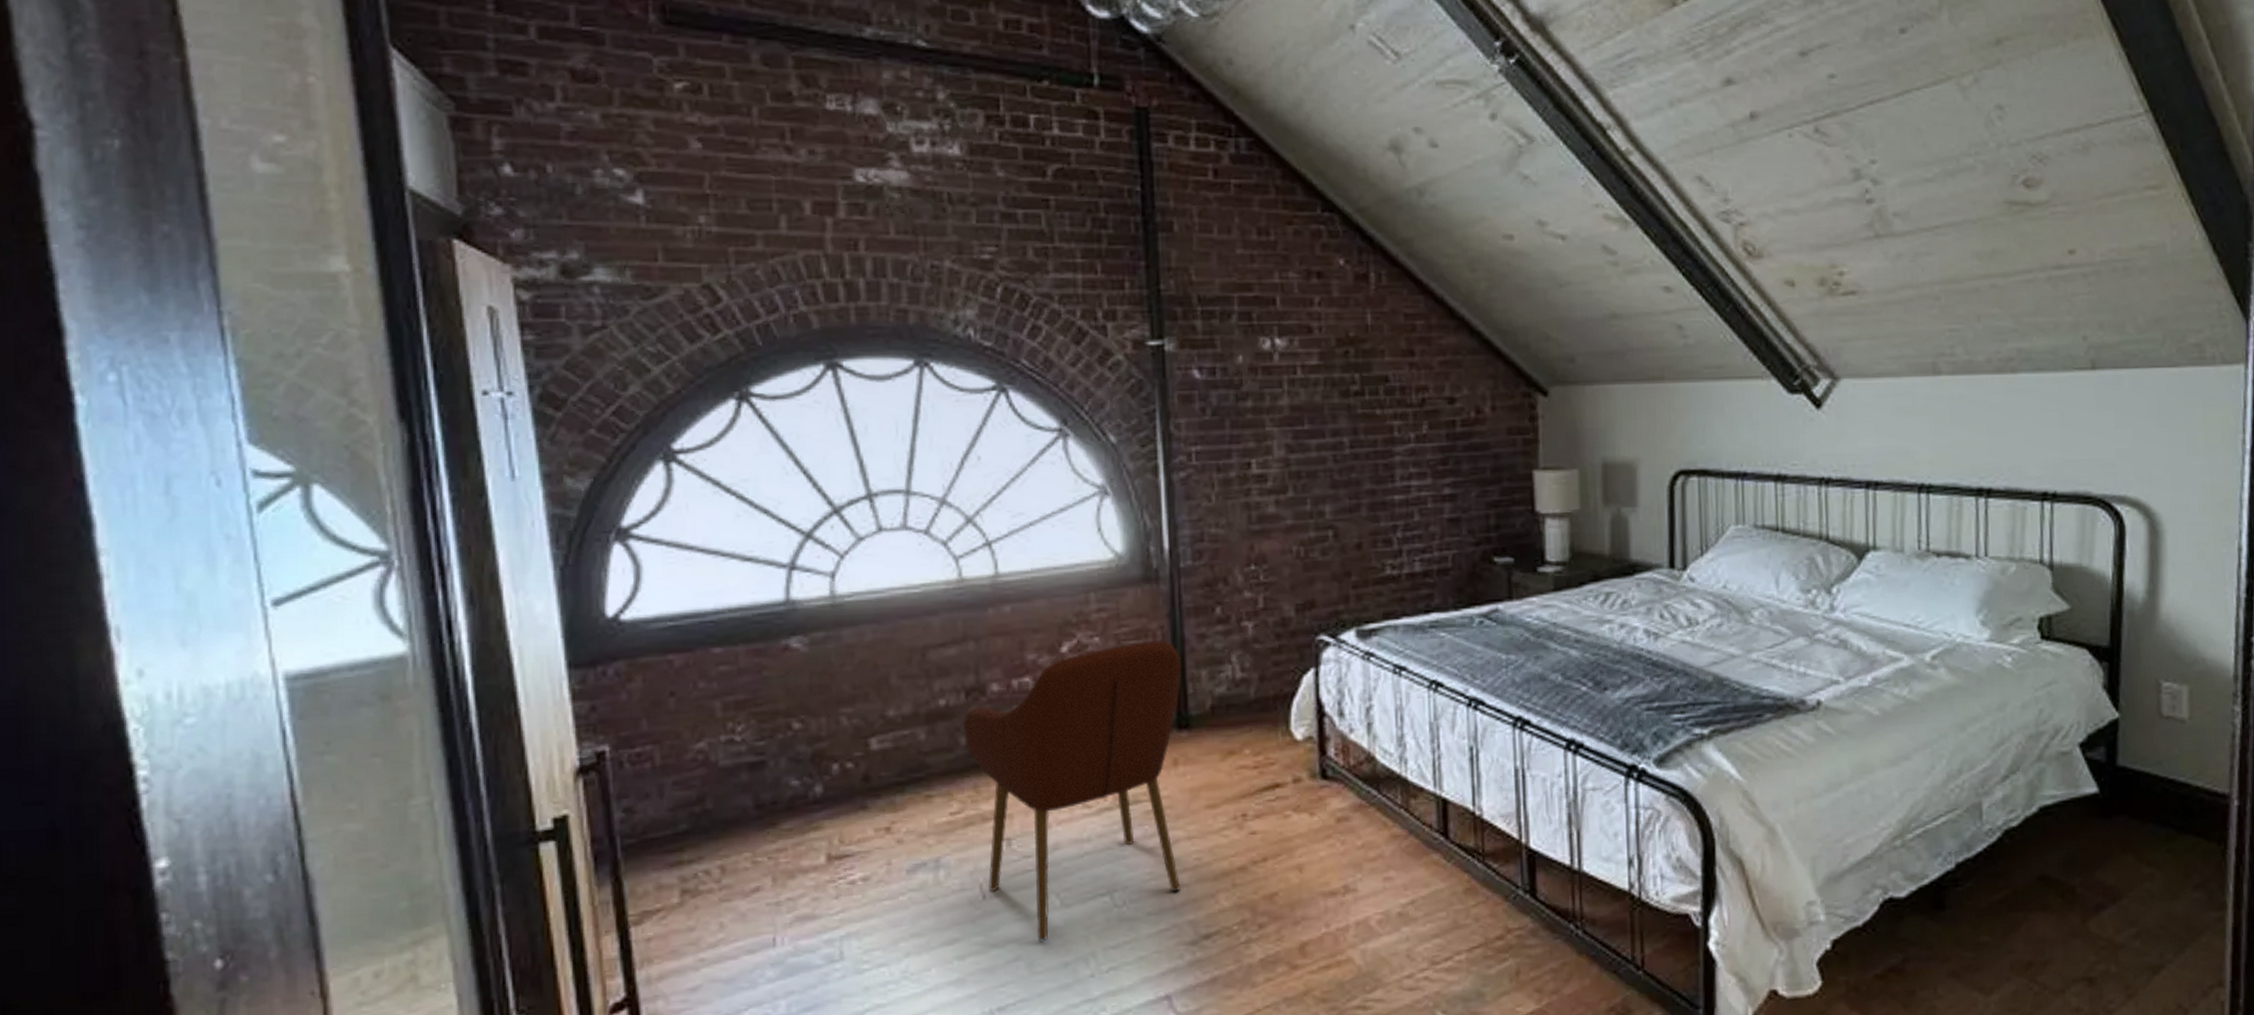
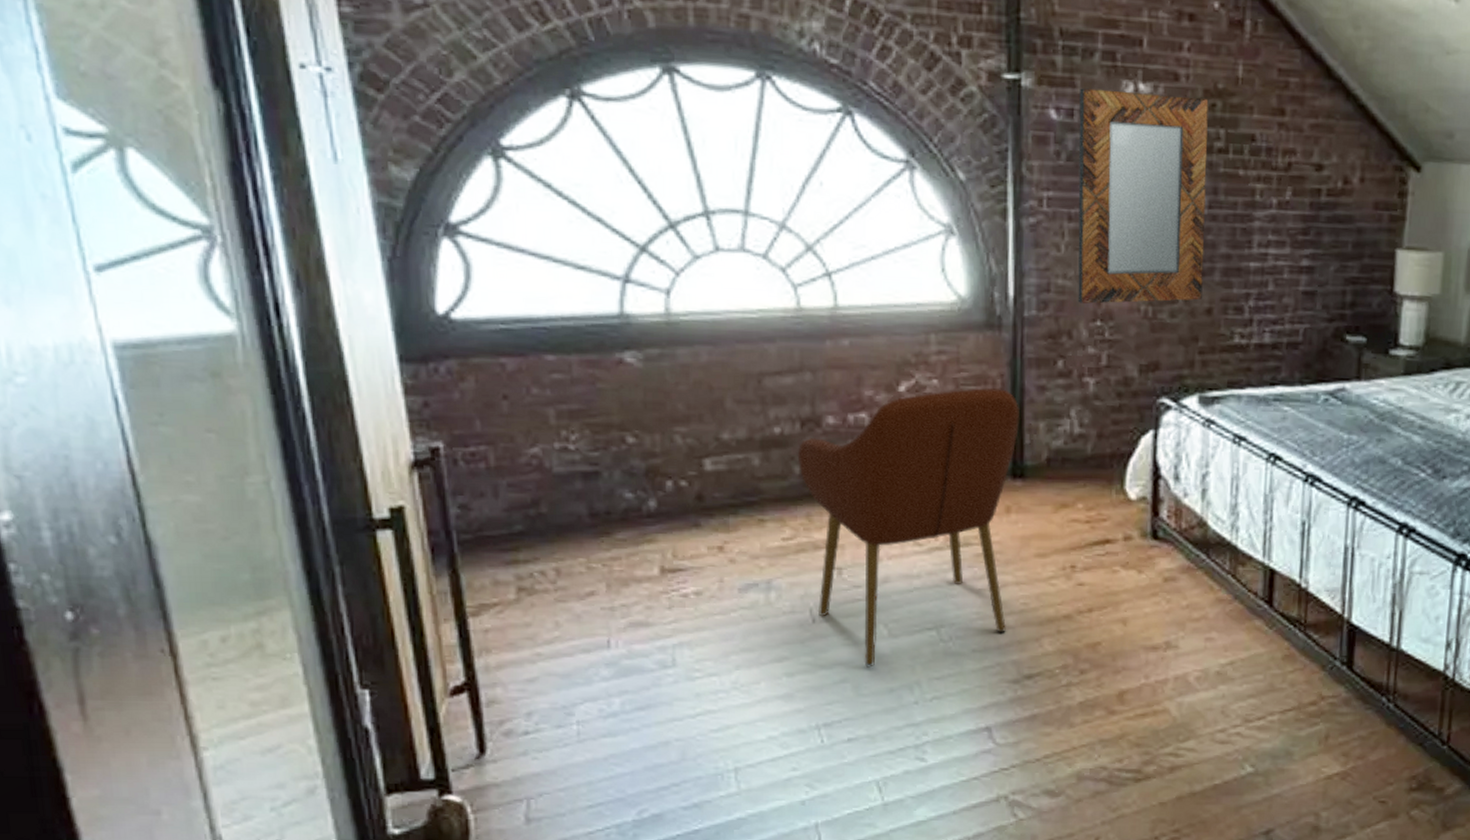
home mirror: none [1220,347,1351,549] -> present [1077,88,1209,304]

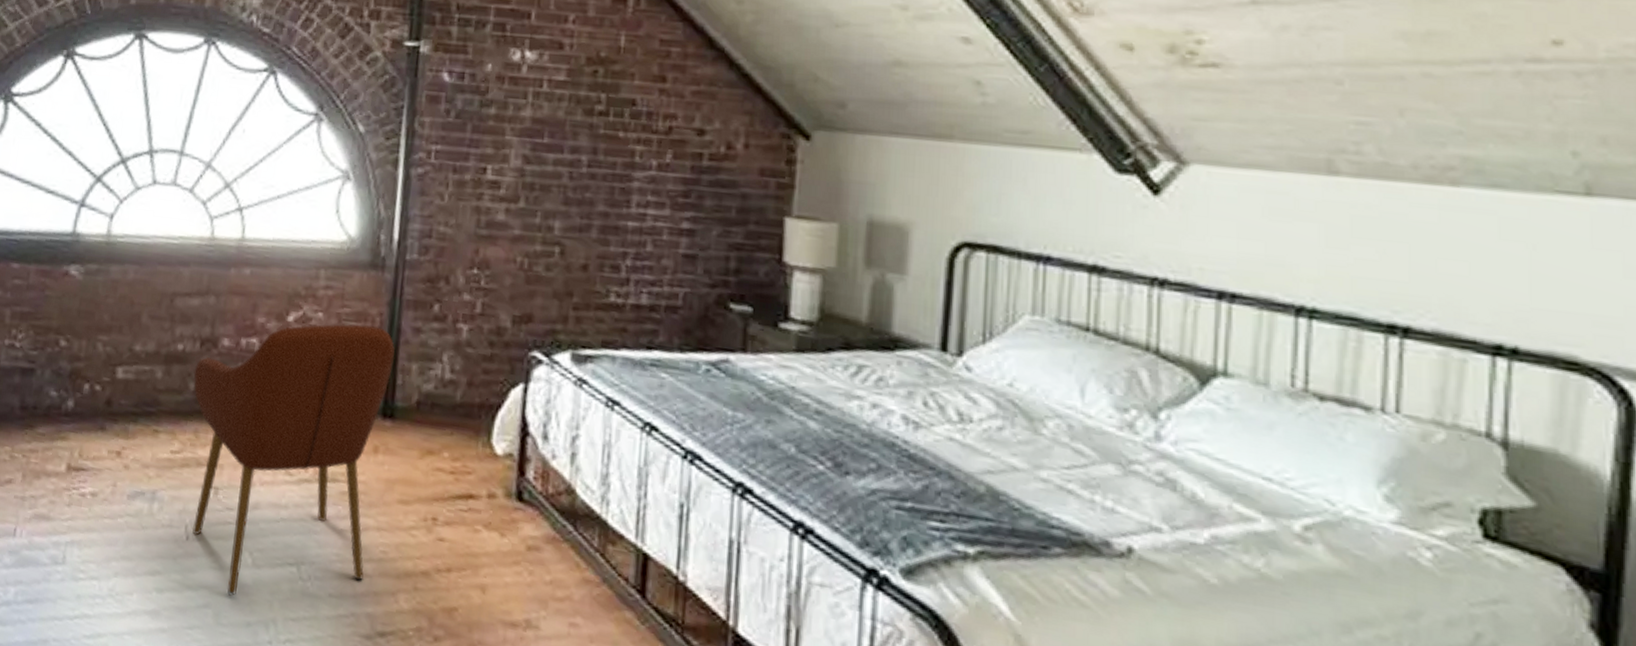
home mirror: present [1077,88,1209,304] -> none [457,54,591,256]

